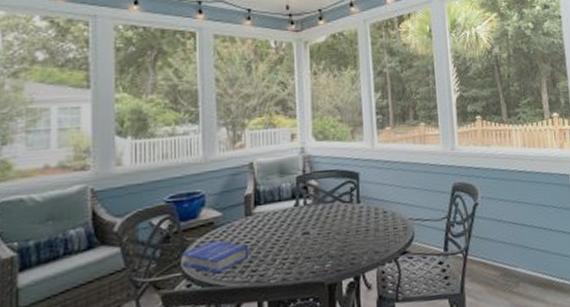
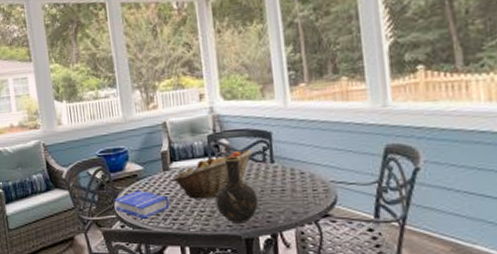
fruit basket: none [255,190,341,246] -> present [172,149,253,199]
vase: none [300,197,344,270] -> present [215,156,259,224]

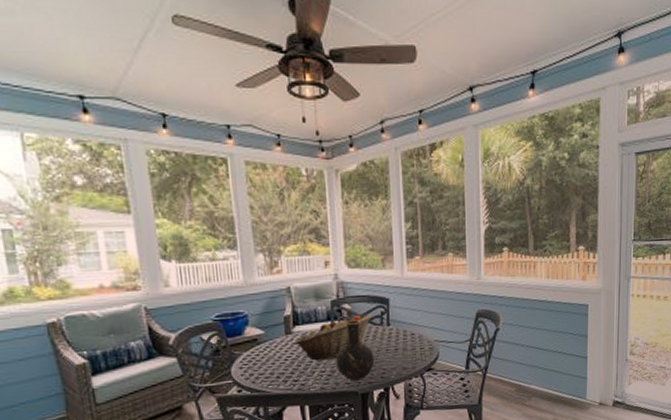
book: present [114,190,170,219] -> none [230,354,291,383]

